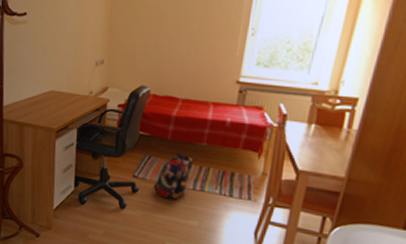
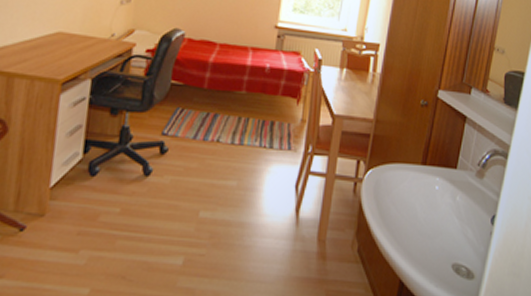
backpack: present [153,153,194,200] -> none [186,103,232,158]

